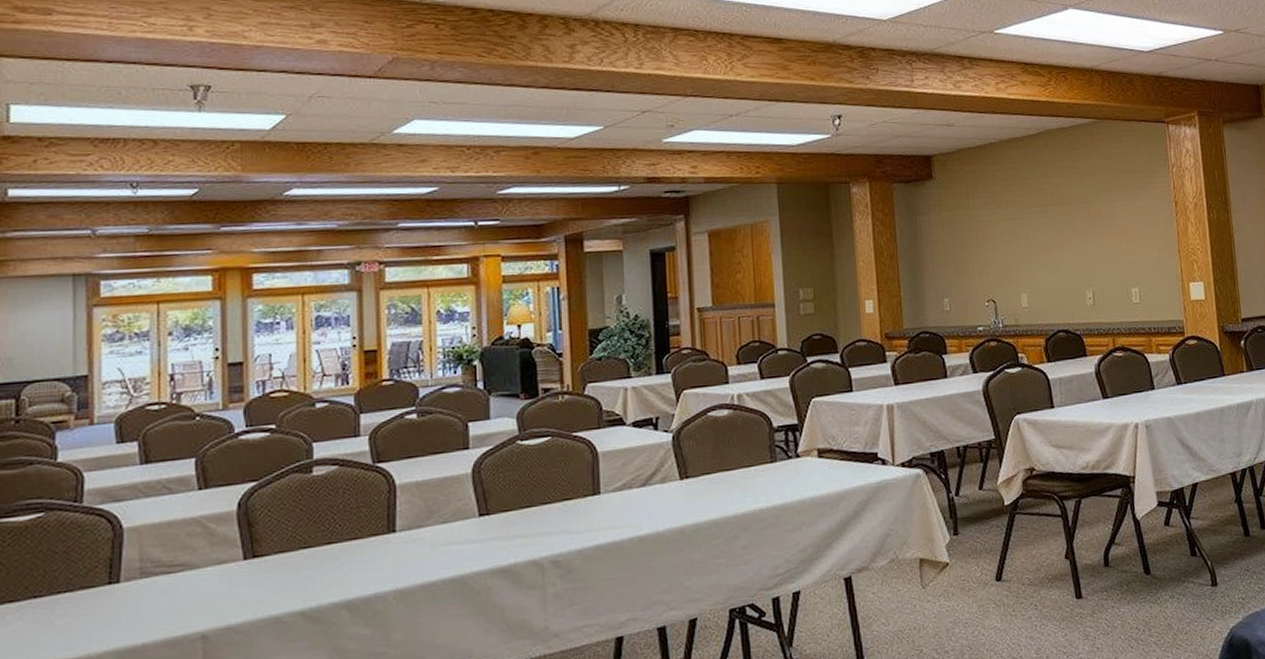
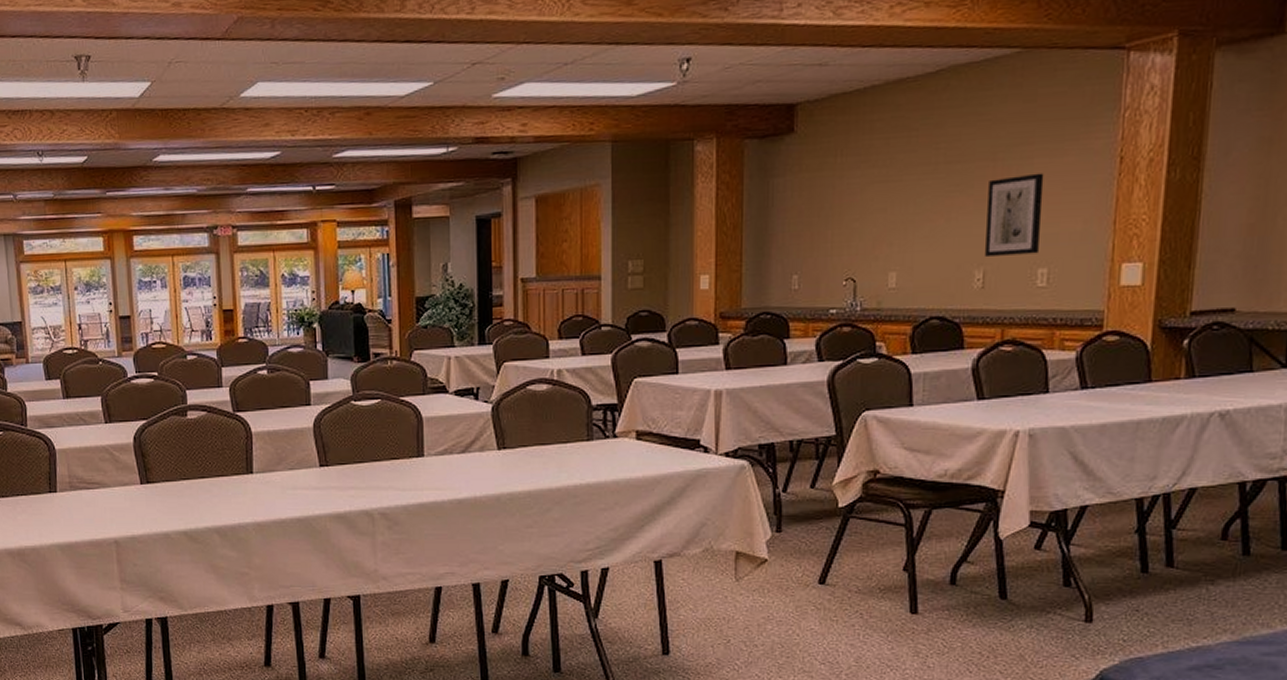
wall art: none [1086,213,1130,279] -> present [984,173,1044,256]

